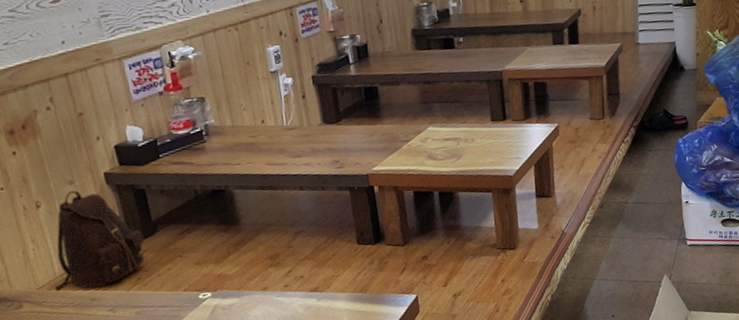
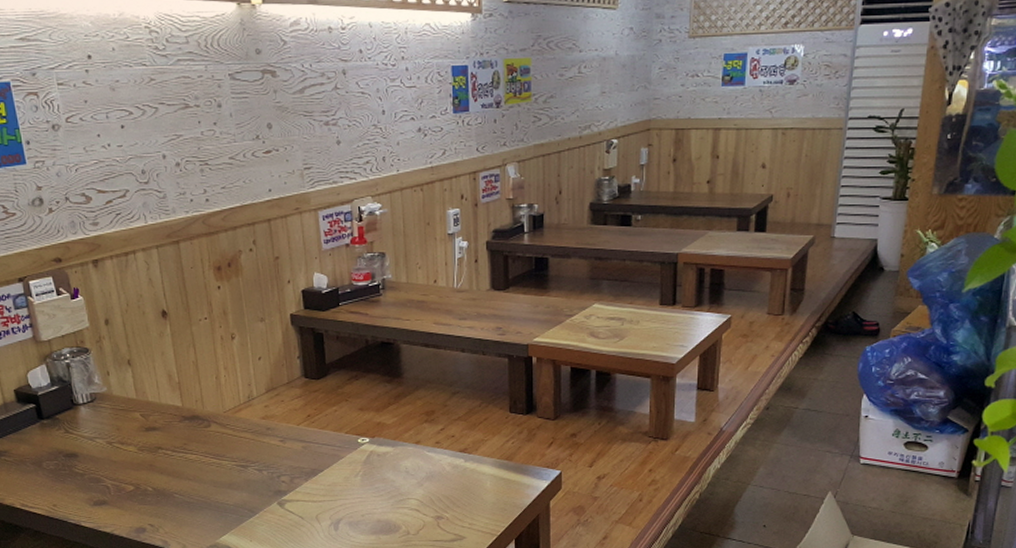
backpack: present [54,190,145,291] -> none [238,327,317,419]

